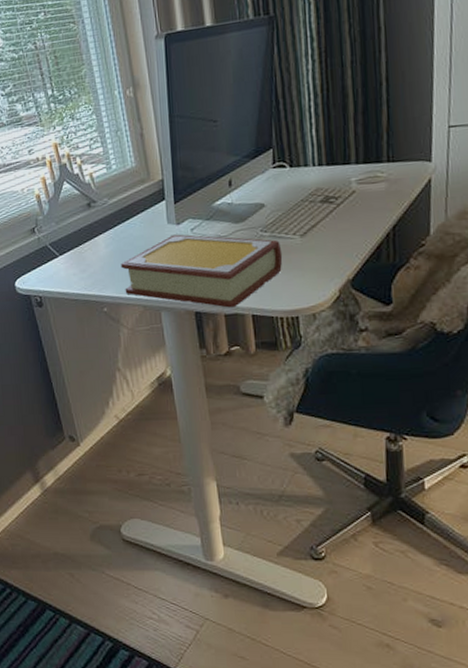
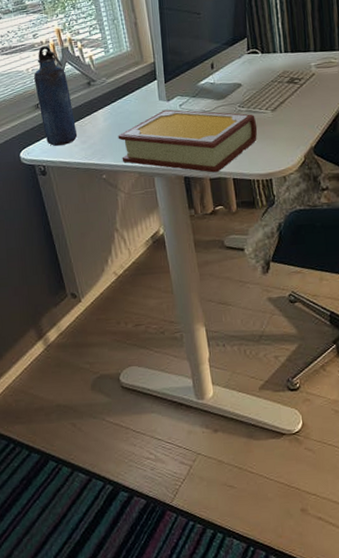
water bottle: none [30,162,77,275] -> present [34,46,78,146]

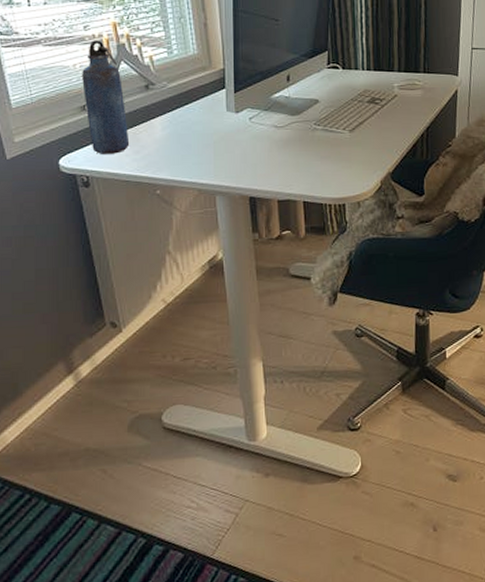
book: present [118,109,258,173] -> none [177,122,333,194]

